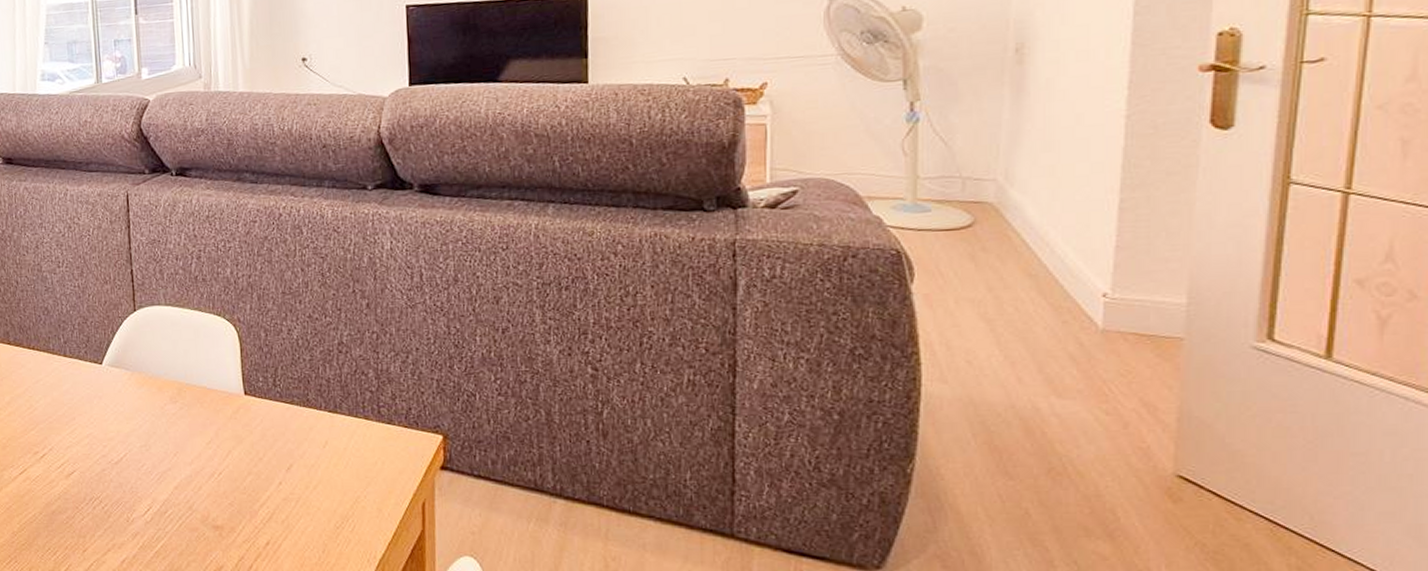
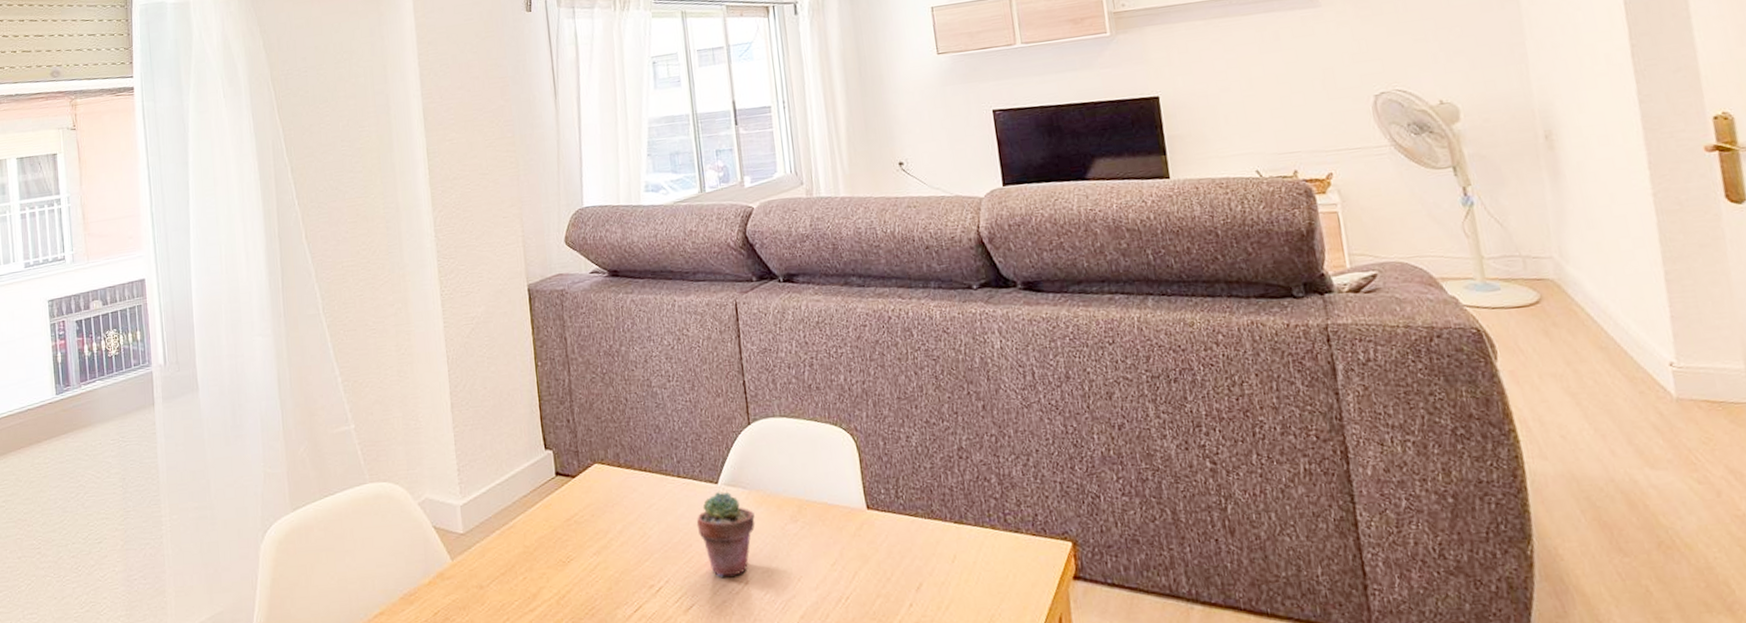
potted succulent: none [80,372,136,448] -> present [696,492,756,577]

